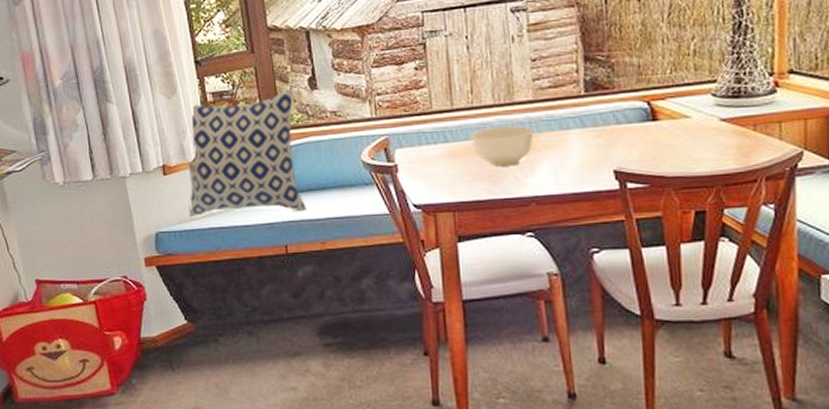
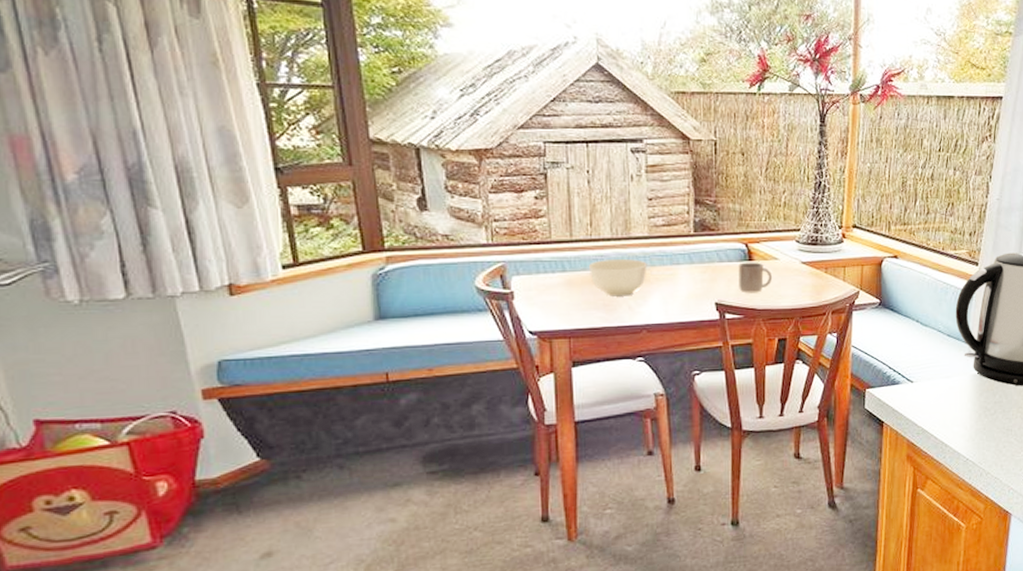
pillow: present [188,90,306,218] -> none [264,209,411,344]
mug: none [640,122,684,159] -> present [738,262,773,293]

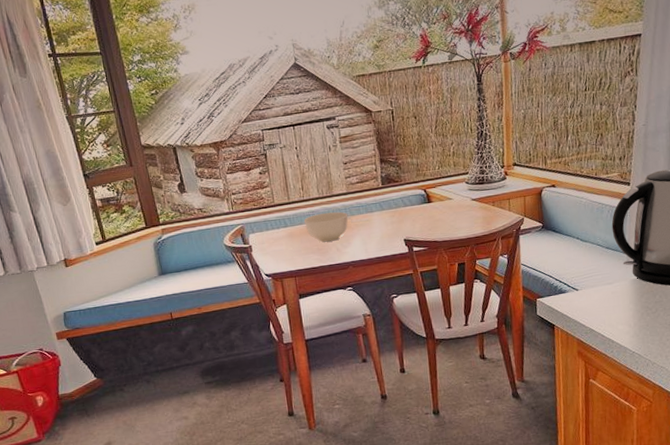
mug: present [738,262,773,293] -> none [420,203,449,230]

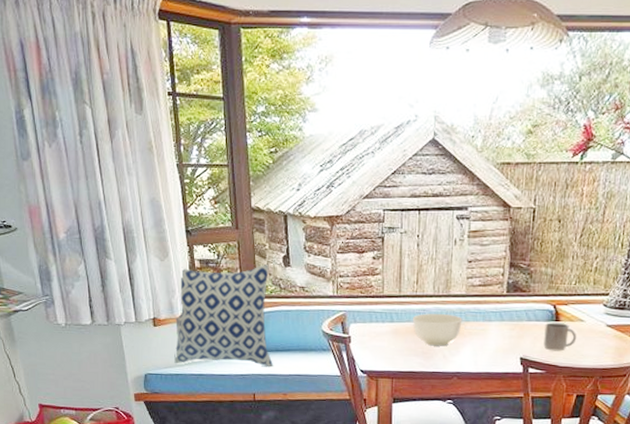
pillow: none [84,194,184,298] -> present [174,264,273,366]
mug: none [420,203,449,230] -> present [543,322,577,352]

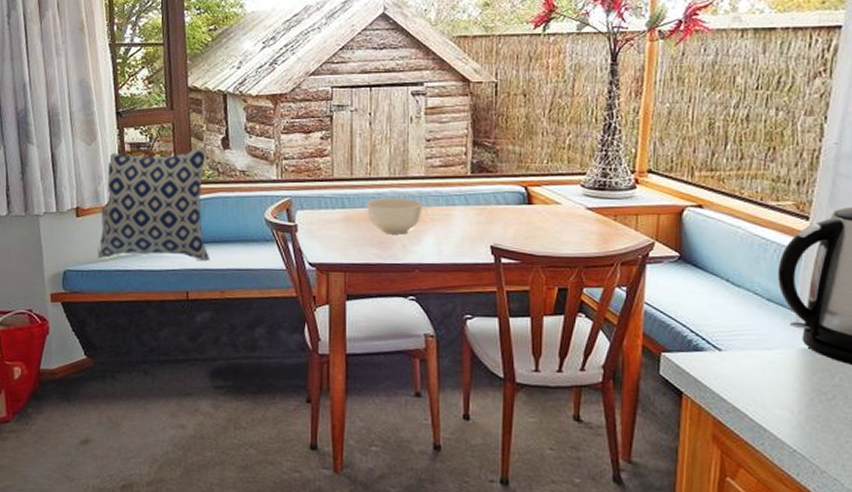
mug: present [543,322,577,352] -> none [516,206,554,239]

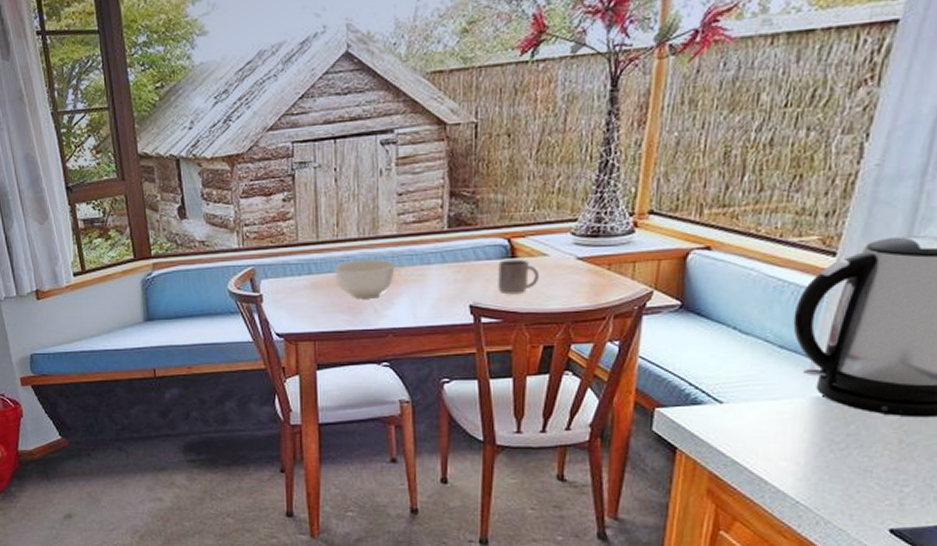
pillow: present [98,147,209,260] -> none [60,218,174,341]
mug: none [516,206,554,239] -> present [498,259,540,295]

